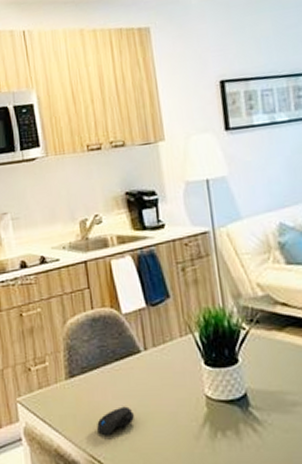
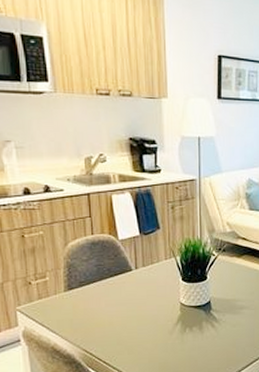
computer mouse: present [97,406,134,436] -> none [91,312,123,335]

